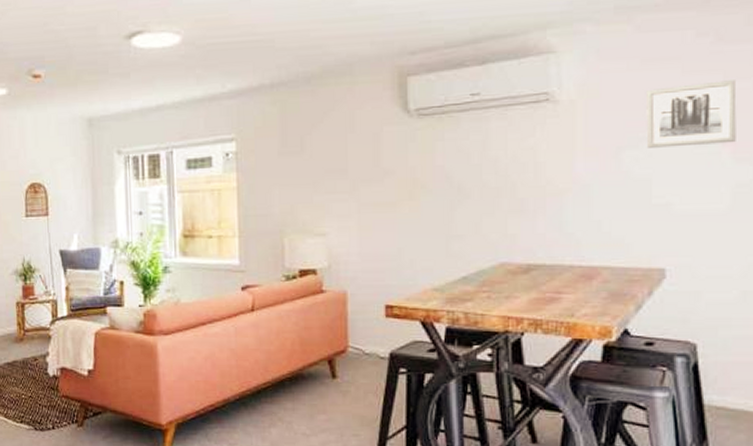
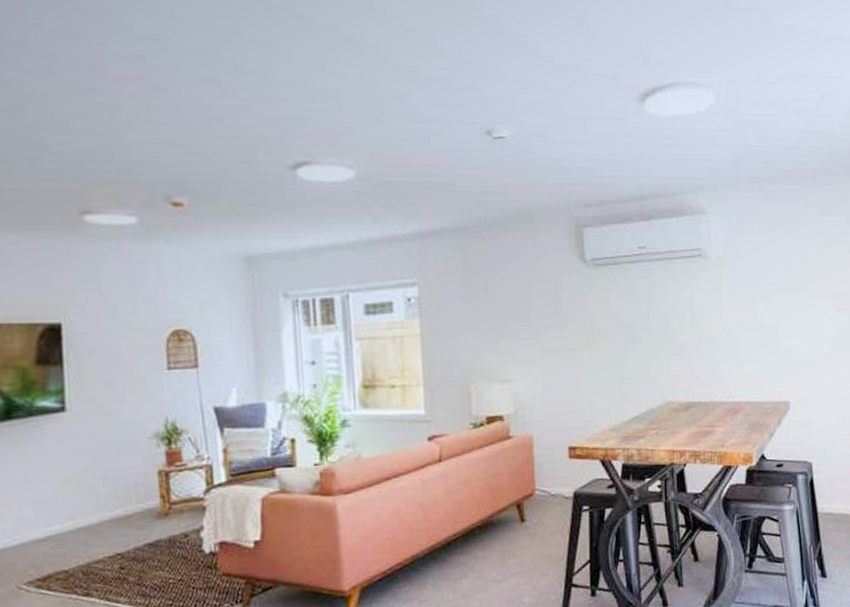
wall art: present [646,80,737,148] -> none [773,245,835,300]

